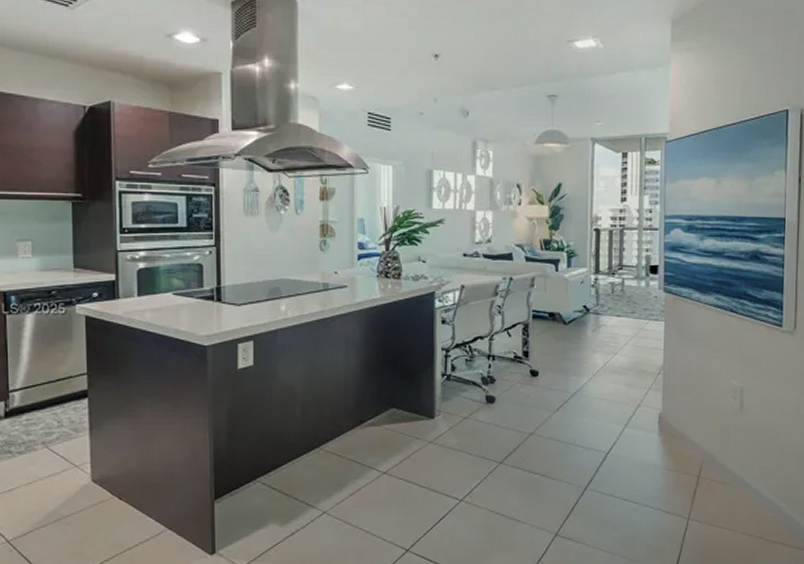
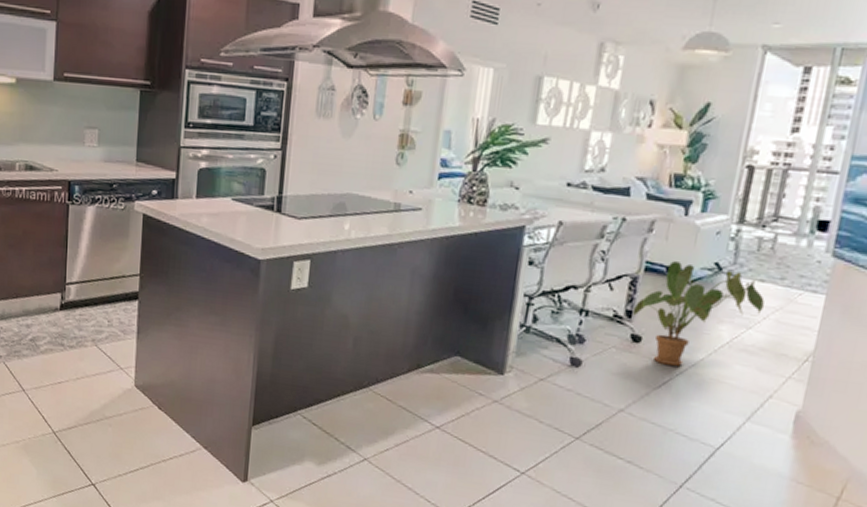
house plant: none [528,308,623,391] -> present [632,261,765,366]

